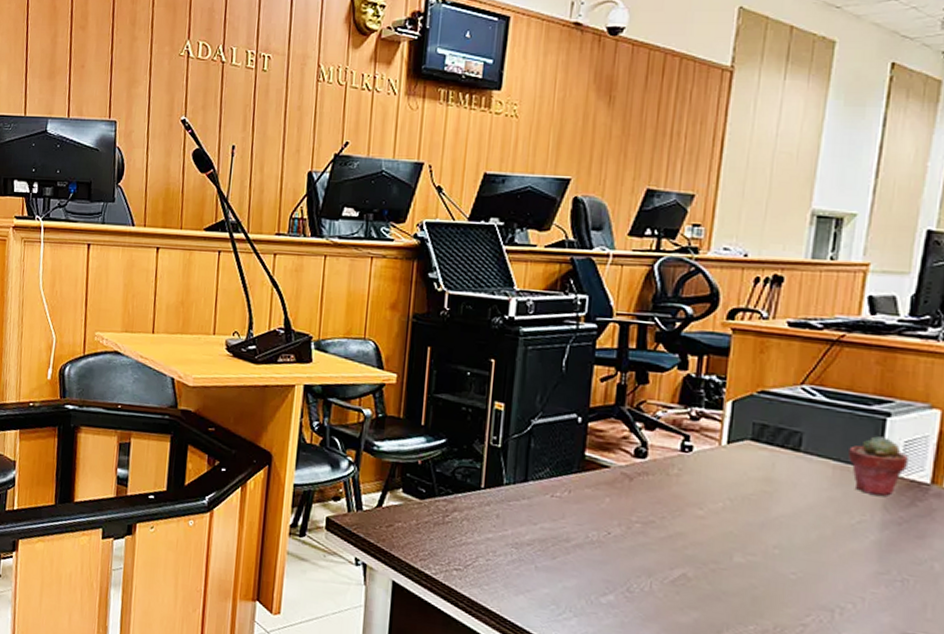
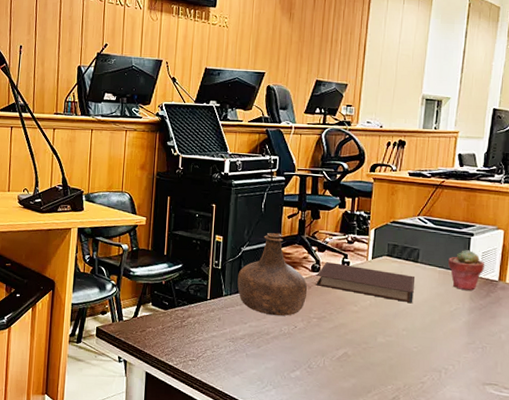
bottle: none [524,401,629,518] -> present [237,233,308,316]
notebook: none [641,444,796,509] -> present [316,262,416,303]

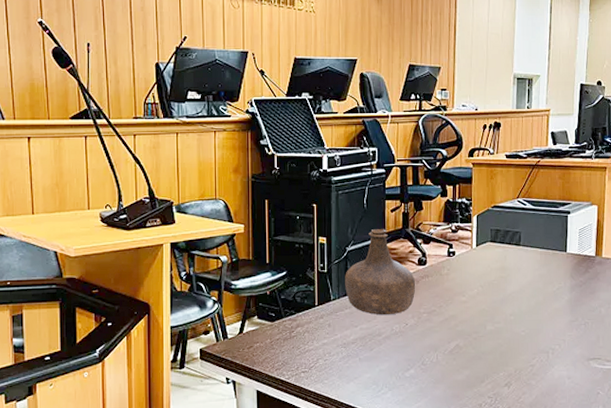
notebook: present [316,262,416,303] -> none [424,254,519,287]
potted succulent: present [448,249,484,290] -> none [548,227,582,268]

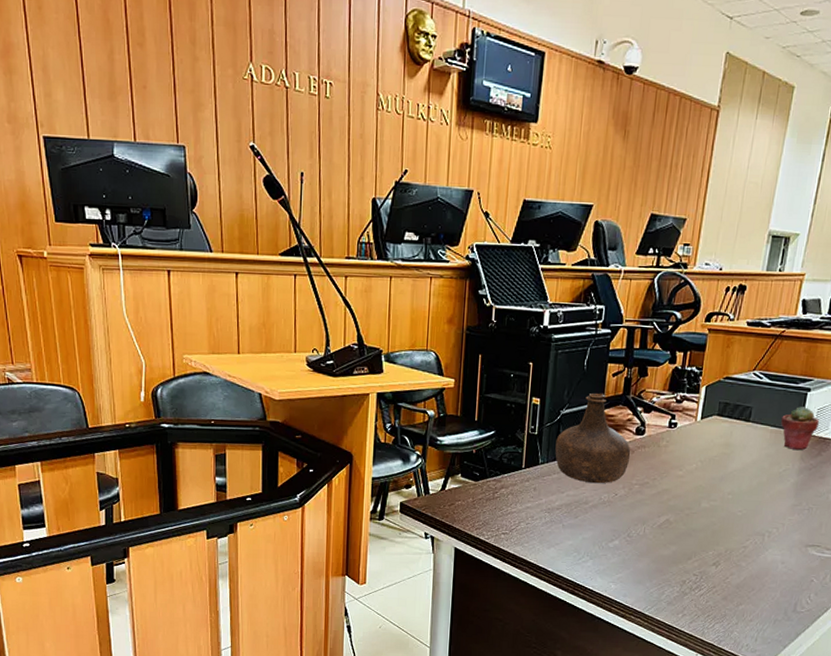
potted succulent: none [548,227,582,268] -> present [781,406,819,450]

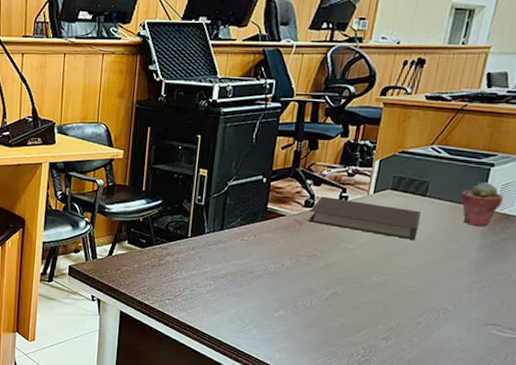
bottle: present [555,393,631,484] -> none [221,165,299,255]
notebook: none [640,424,746,465] -> present [308,196,422,240]

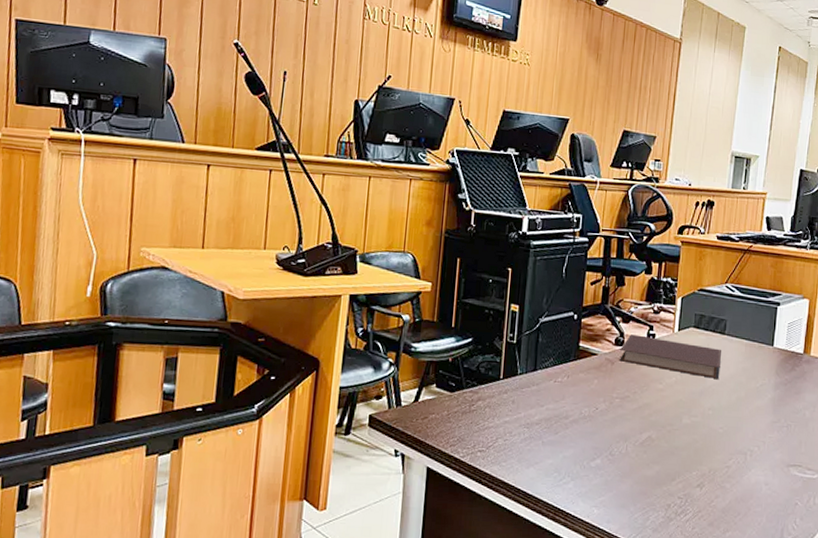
potted succulent: present [460,181,503,226] -> none [755,319,790,364]

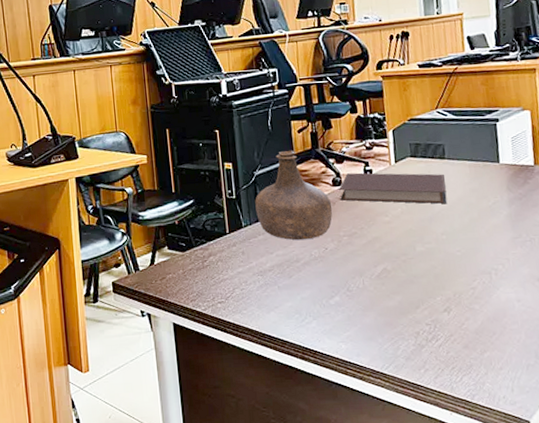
bottle: none [534,301,611,397] -> present [255,150,333,240]

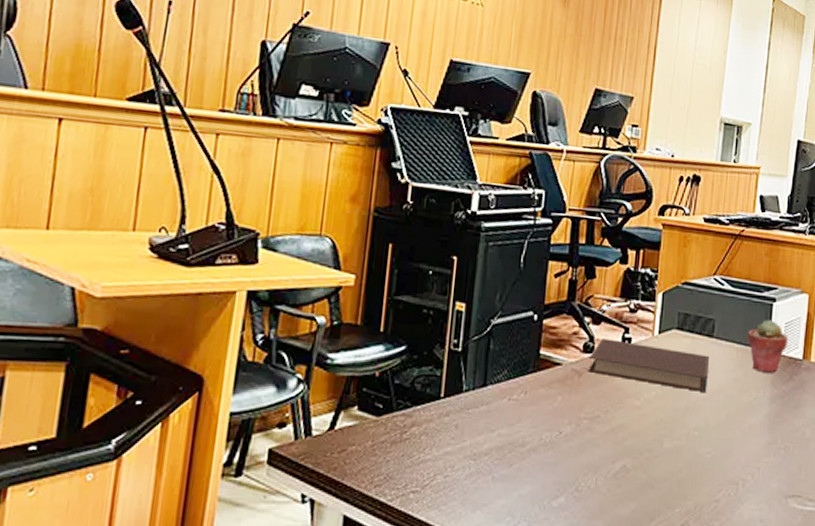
bottle: present [255,150,333,240] -> none [483,298,578,419]
potted succulent: none [477,136,517,181] -> present [747,319,787,373]

